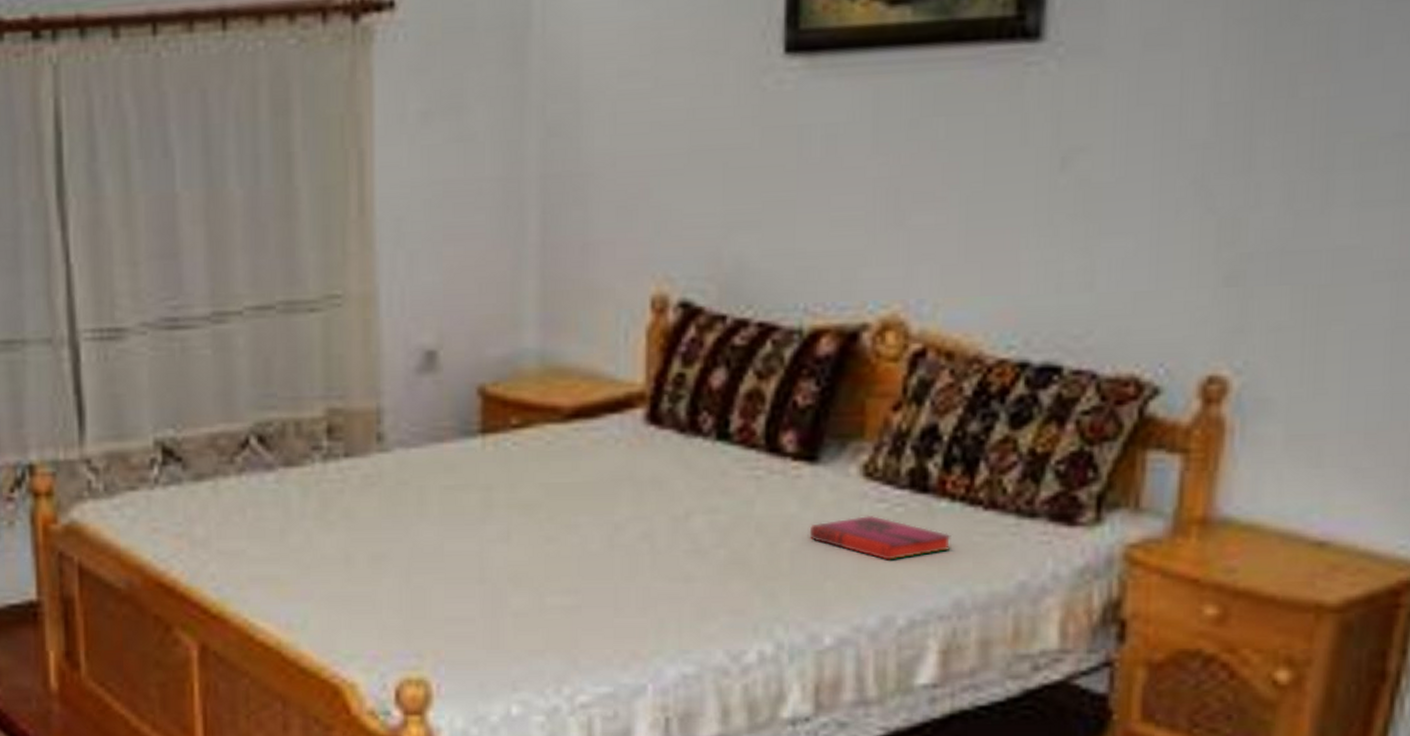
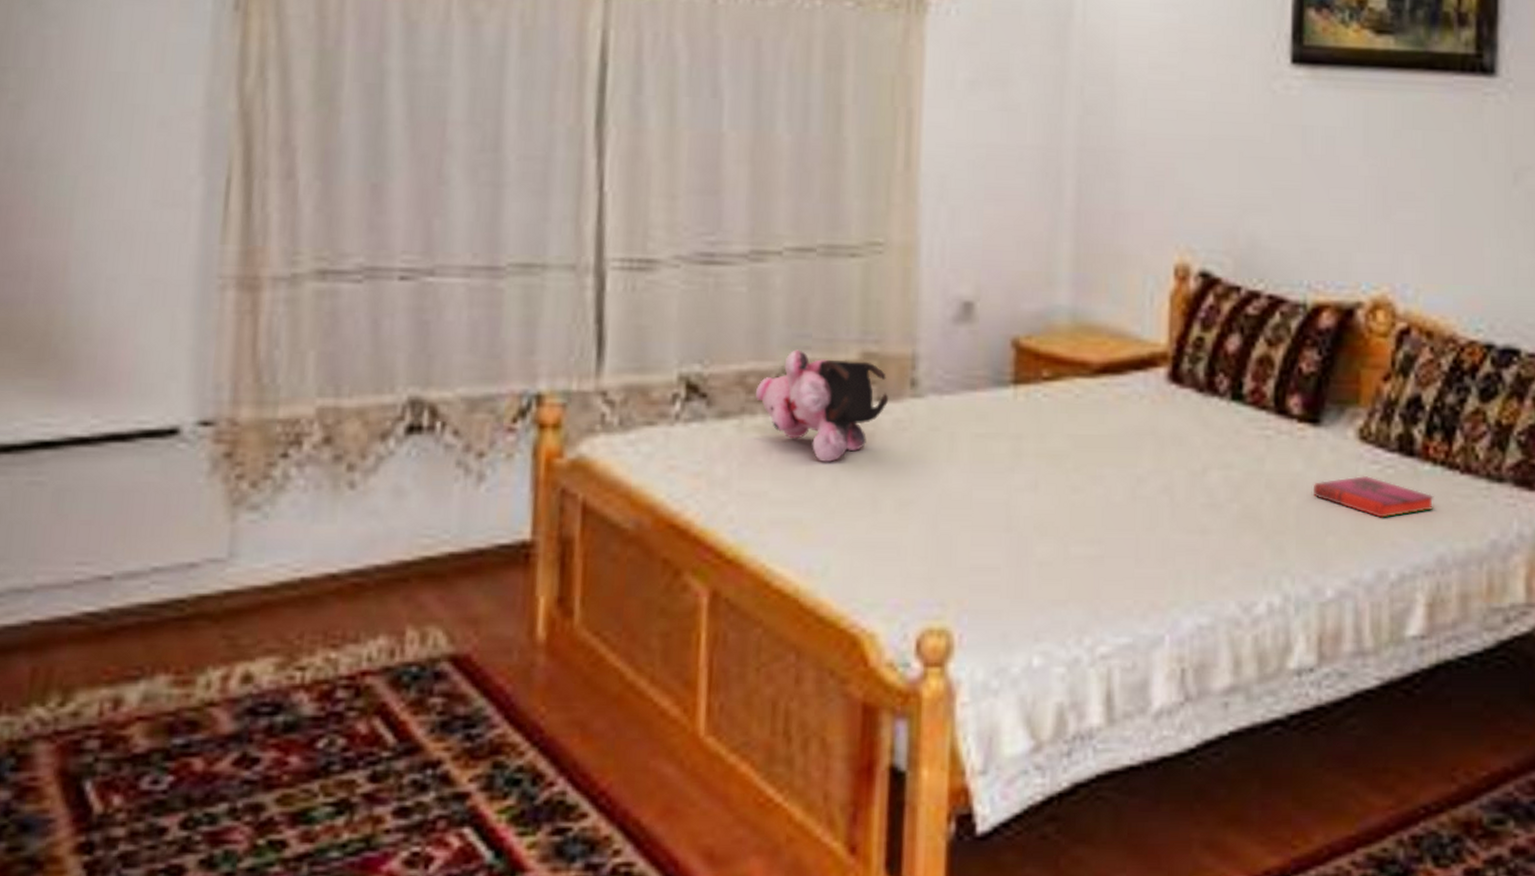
stuffed bear: none [226,409,355,521] -> present [755,349,888,463]

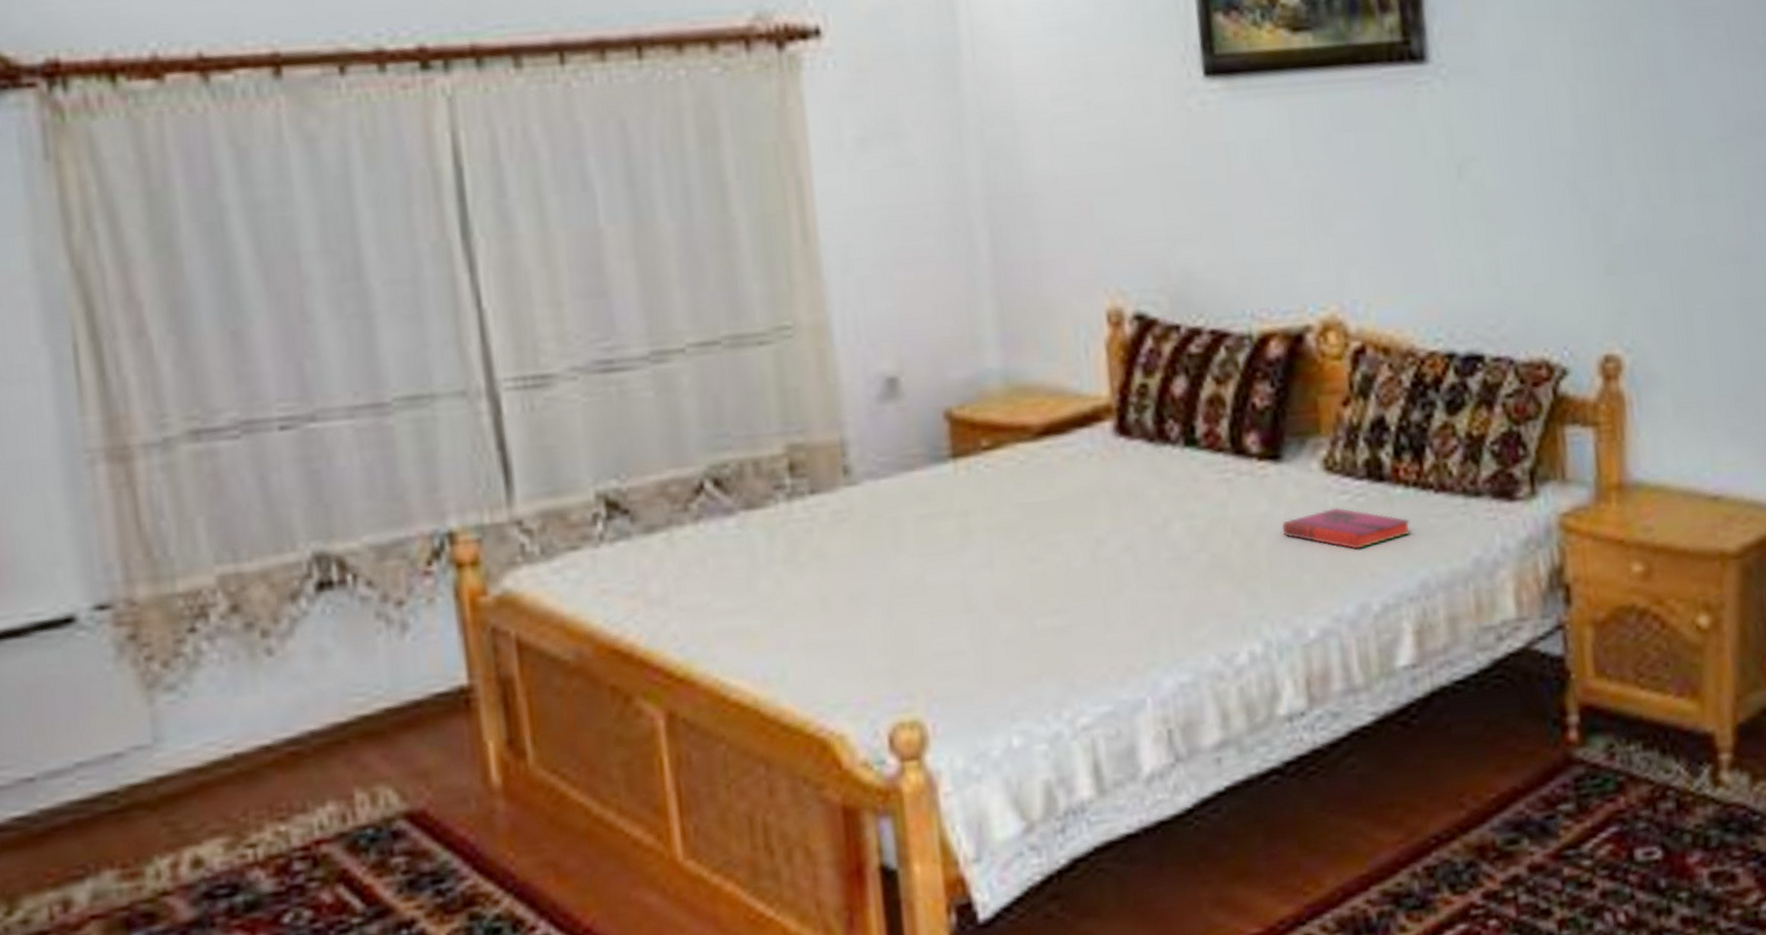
stuffed bear: present [755,349,888,463] -> none [679,450,822,566]

